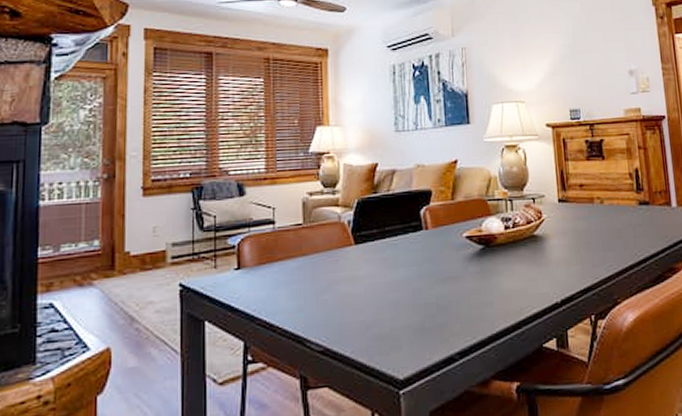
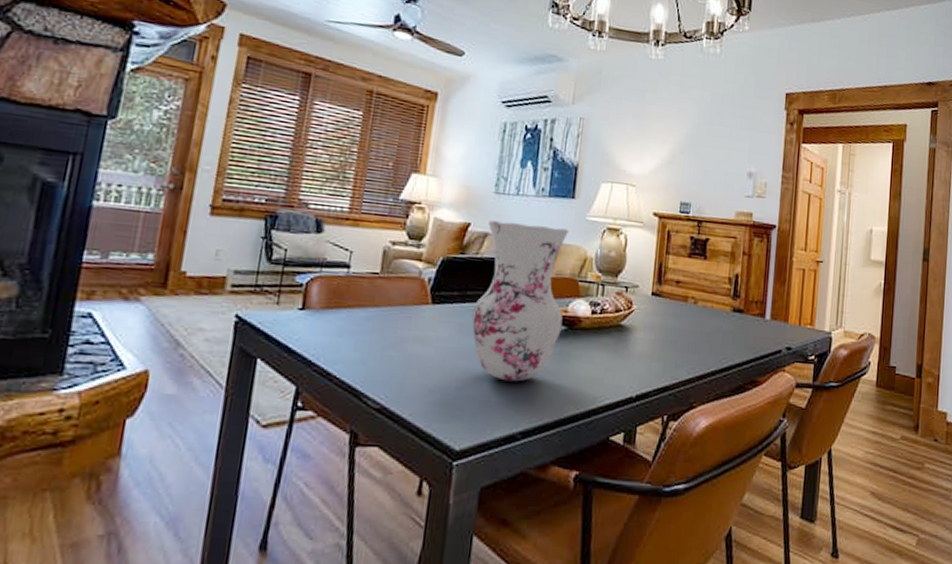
vase: none [393,153,479,306] -> present [471,220,568,382]

